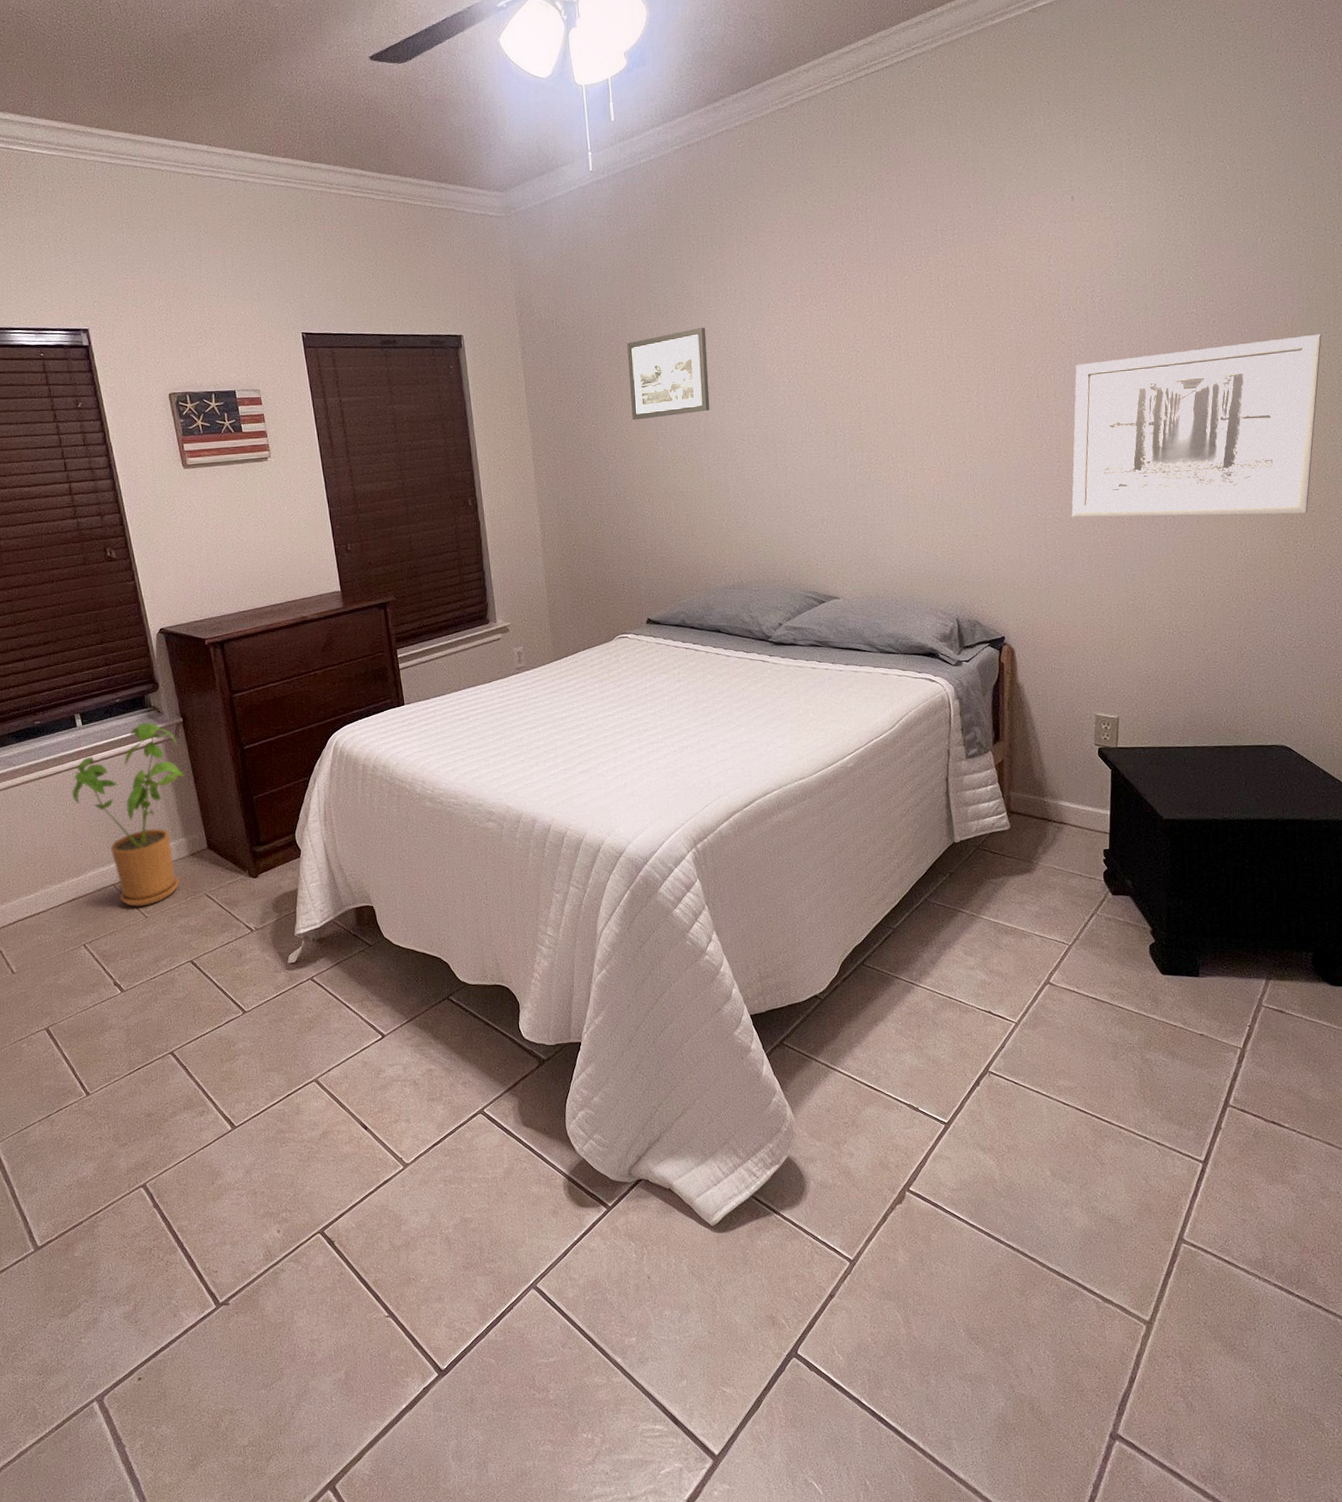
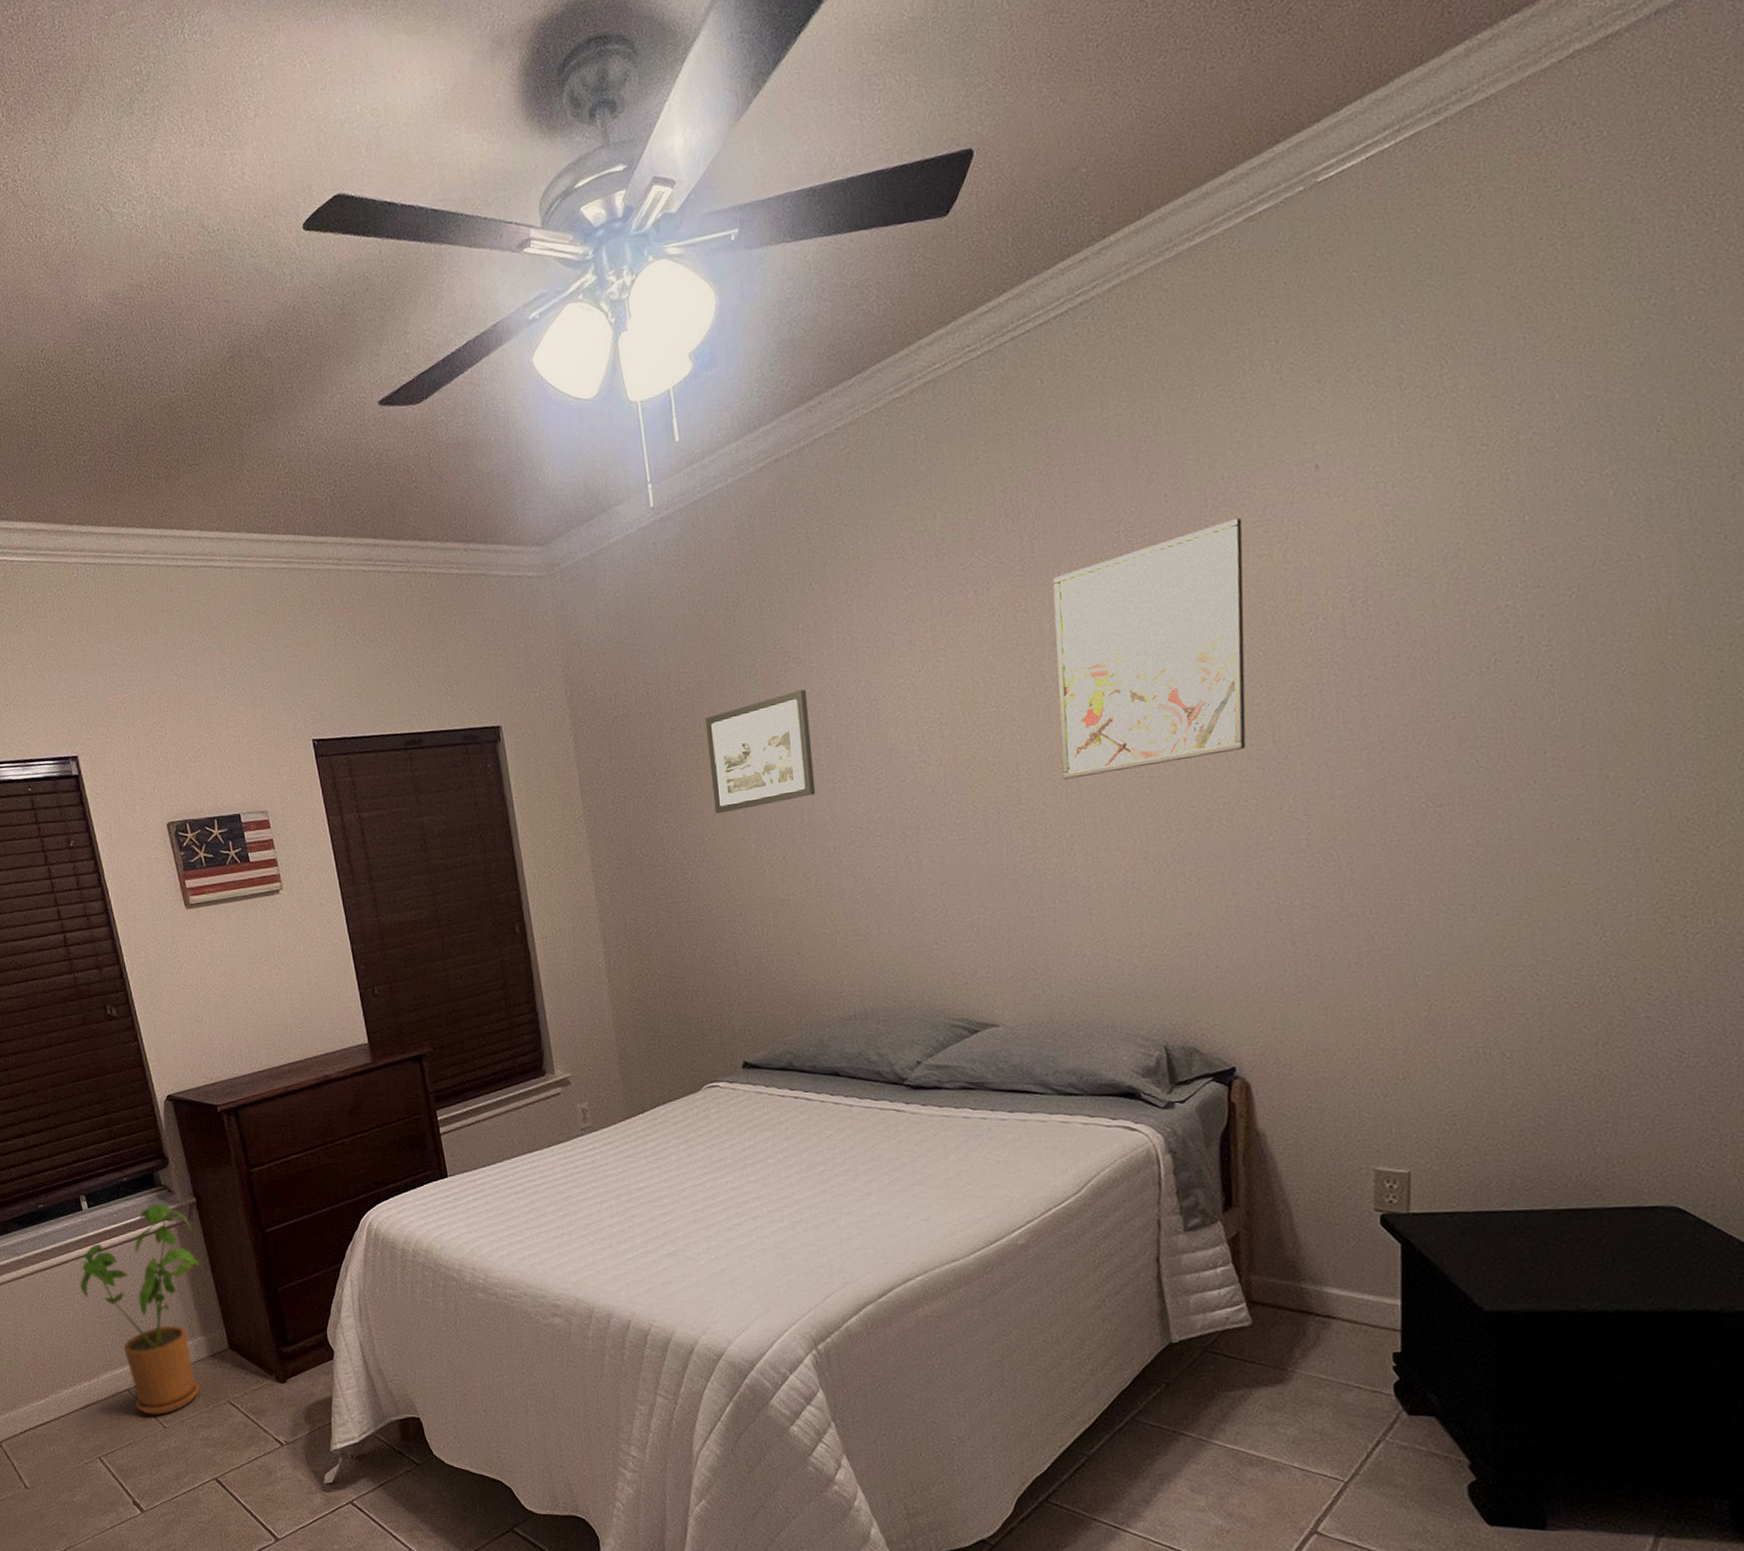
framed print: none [889,229,1022,414] -> present [1052,517,1246,780]
wall art: present [1071,334,1322,518] -> none [1329,617,1718,902]

